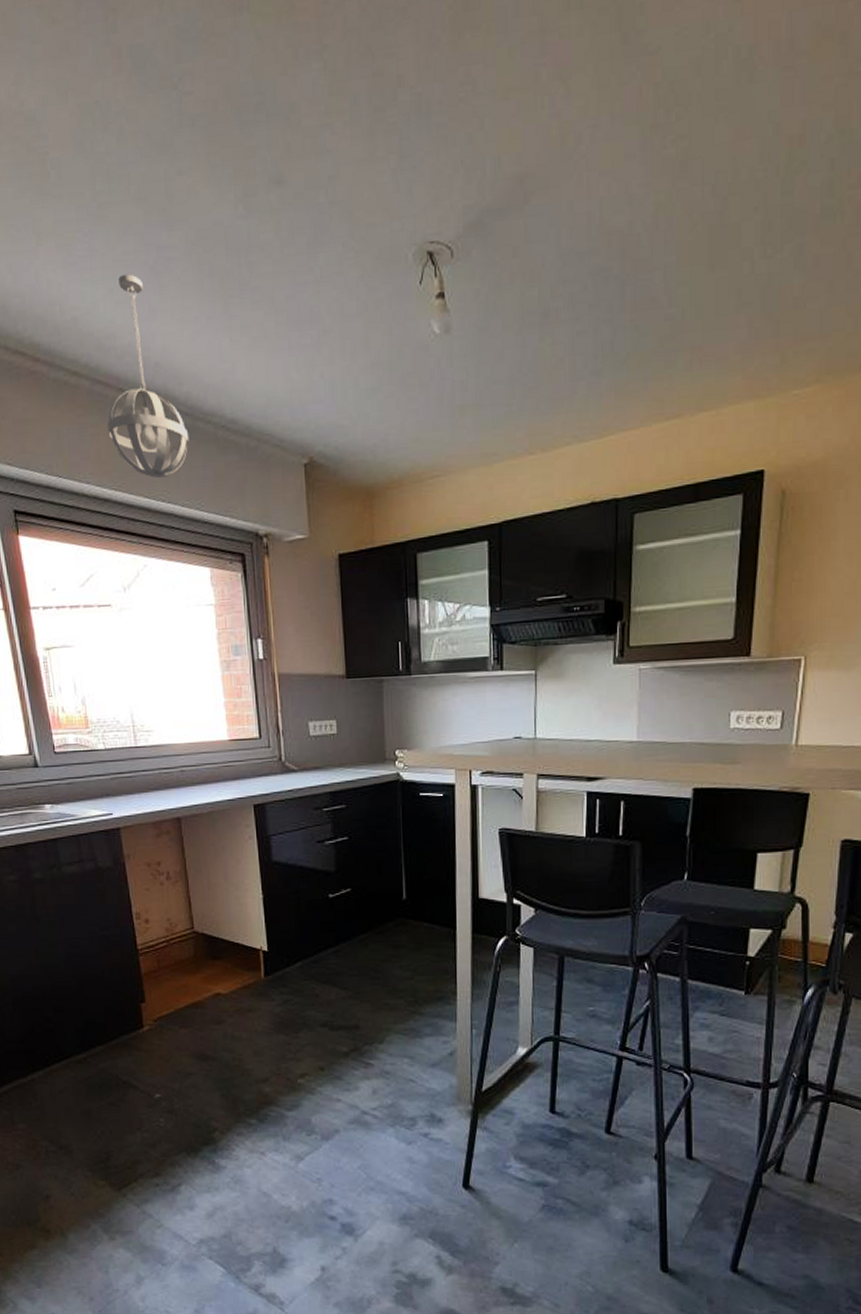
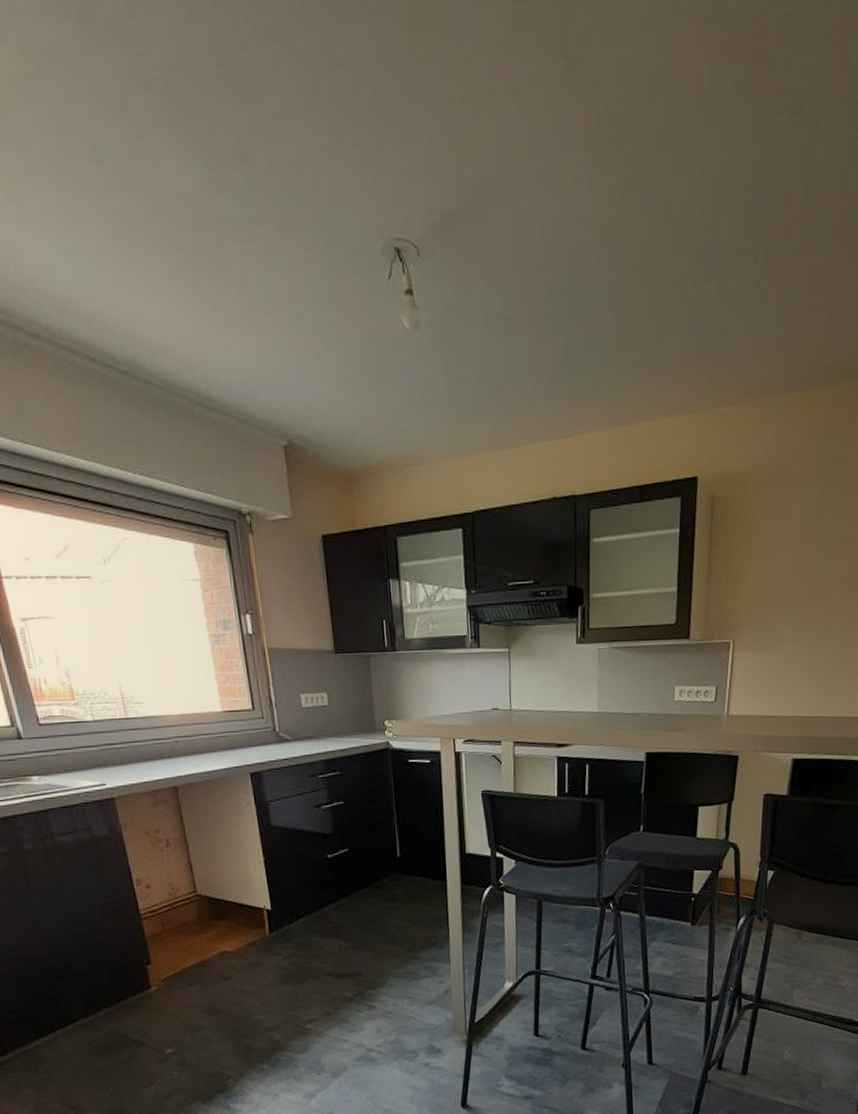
pendant light: present [108,274,189,478] -> none [75,237,165,450]

